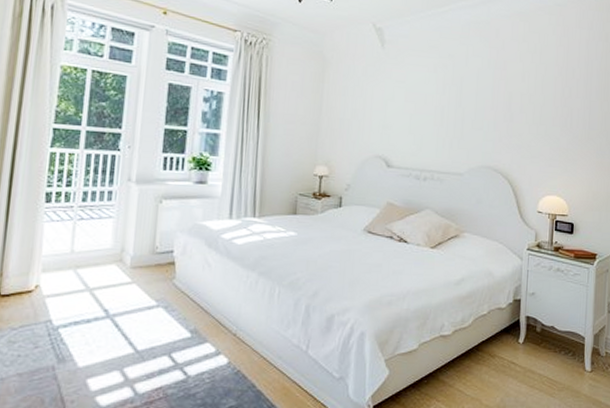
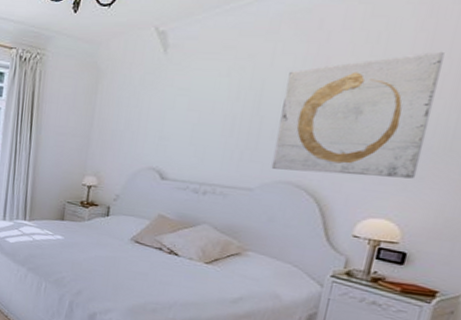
wall art: none [474,61,576,161] -> present [271,51,446,179]

